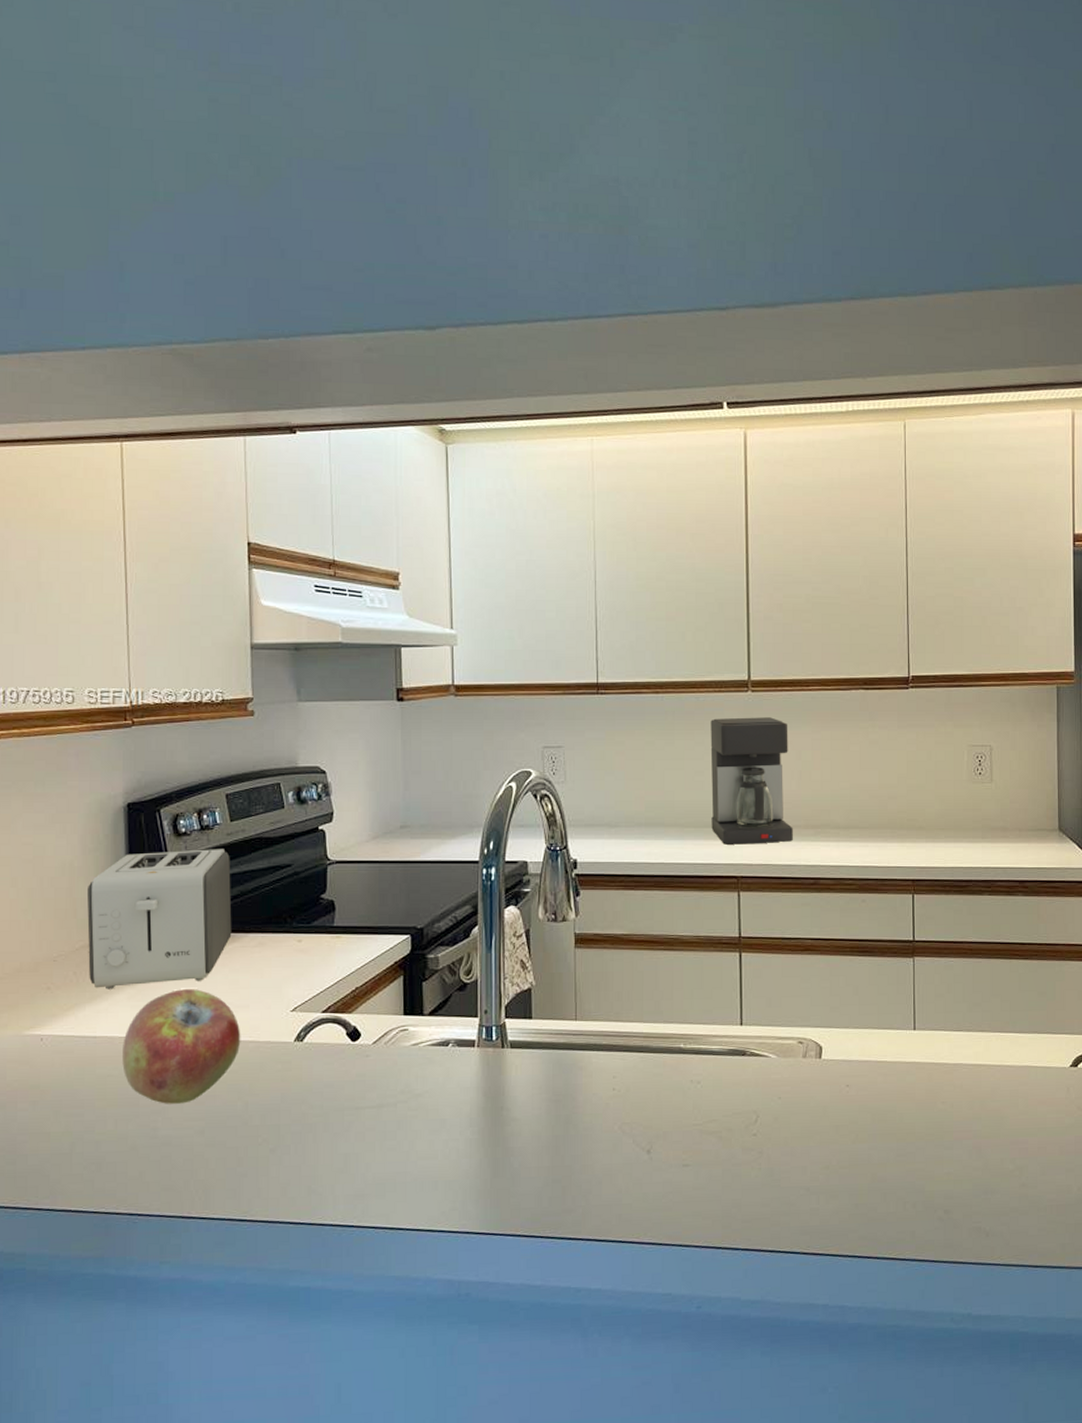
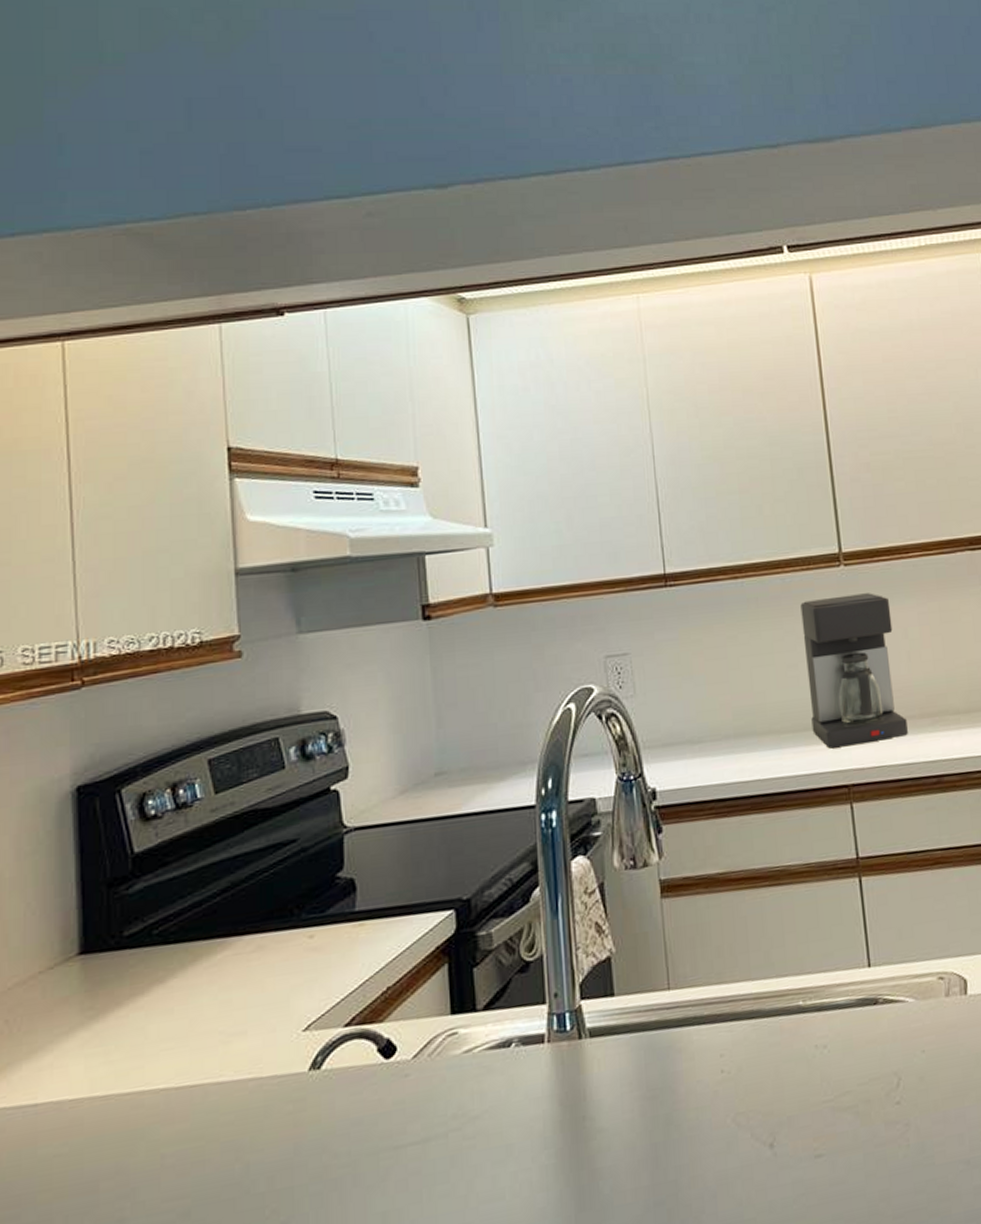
toaster: present [87,849,232,990] -> none [23,830,221,1038]
fruit: present [122,989,241,1104] -> none [74,1019,238,1184]

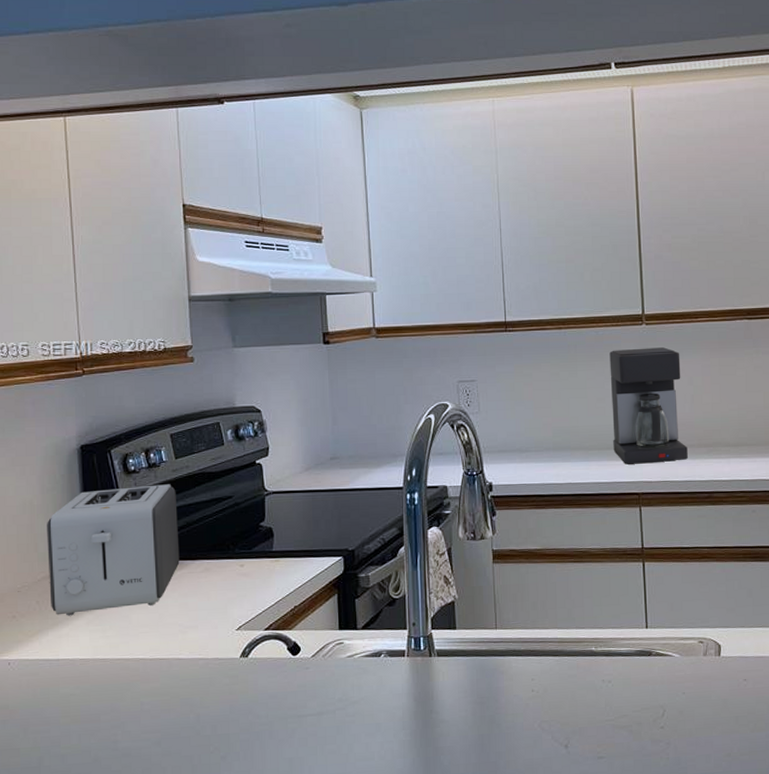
toaster: none [23,830,221,1038] -> present [47,484,180,616]

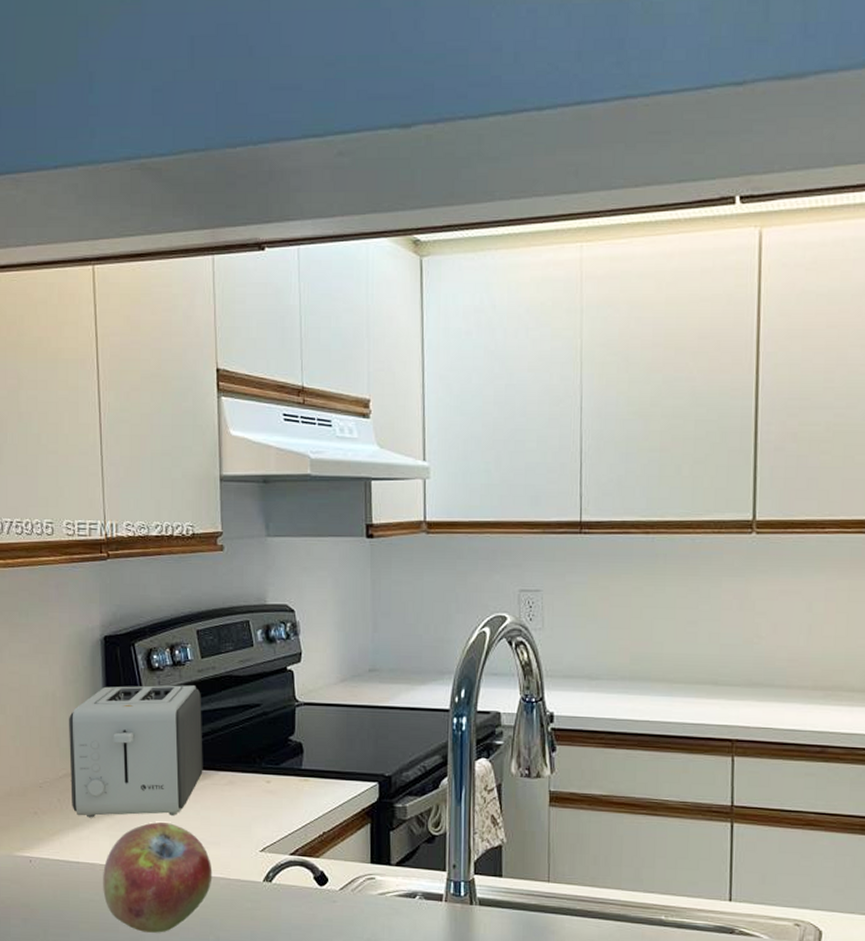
fruit: none [83,613,192,719] -> present [103,822,213,933]
coffee maker: present [609,347,688,465] -> none [704,562,799,705]

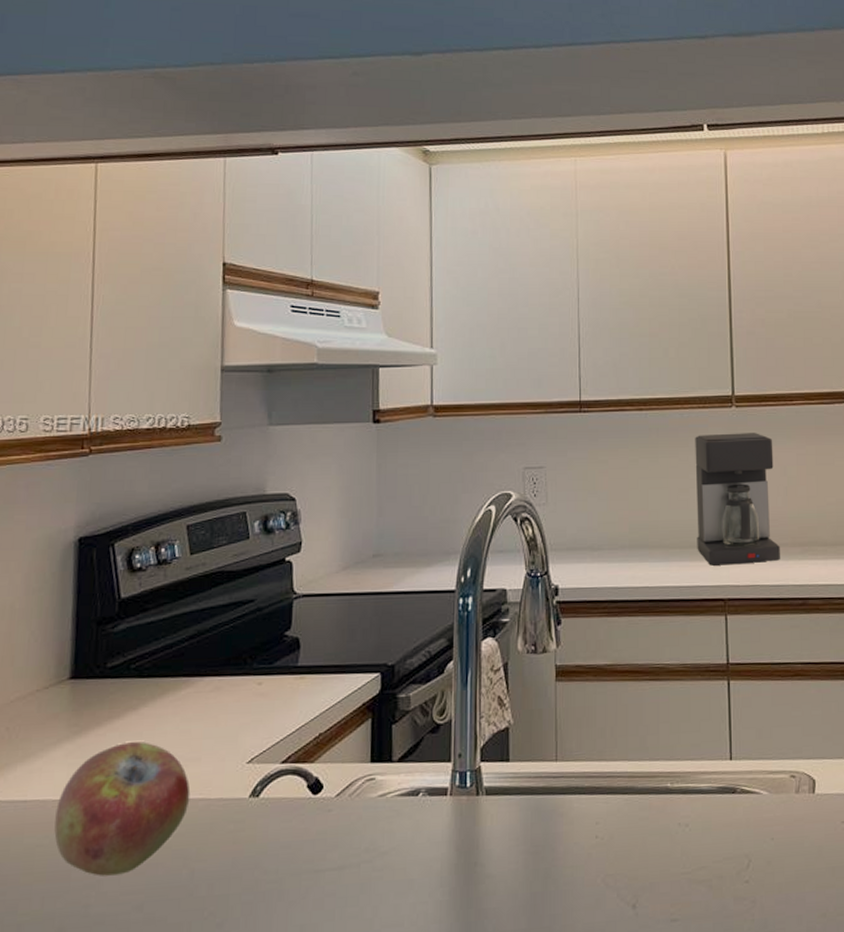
toaster: present [69,685,203,818] -> none [23,585,188,746]
coffee maker: none [704,562,799,705] -> present [695,433,780,566]

